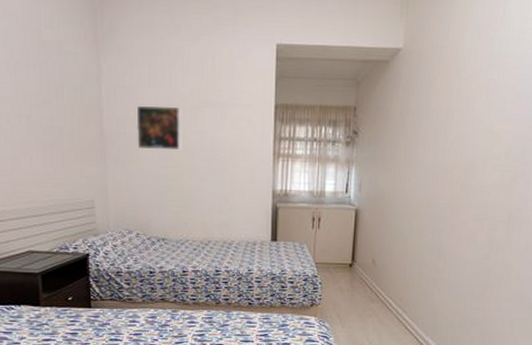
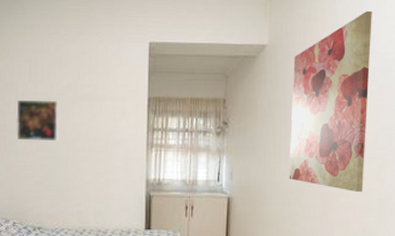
wall art: none [418,11,515,204] -> present [288,10,372,192]

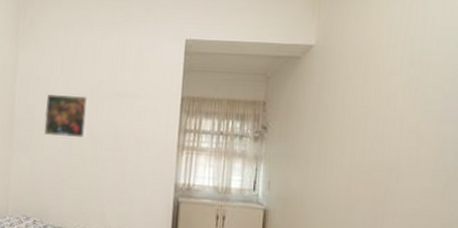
wall art: present [288,10,372,192] -> none [334,10,437,213]

